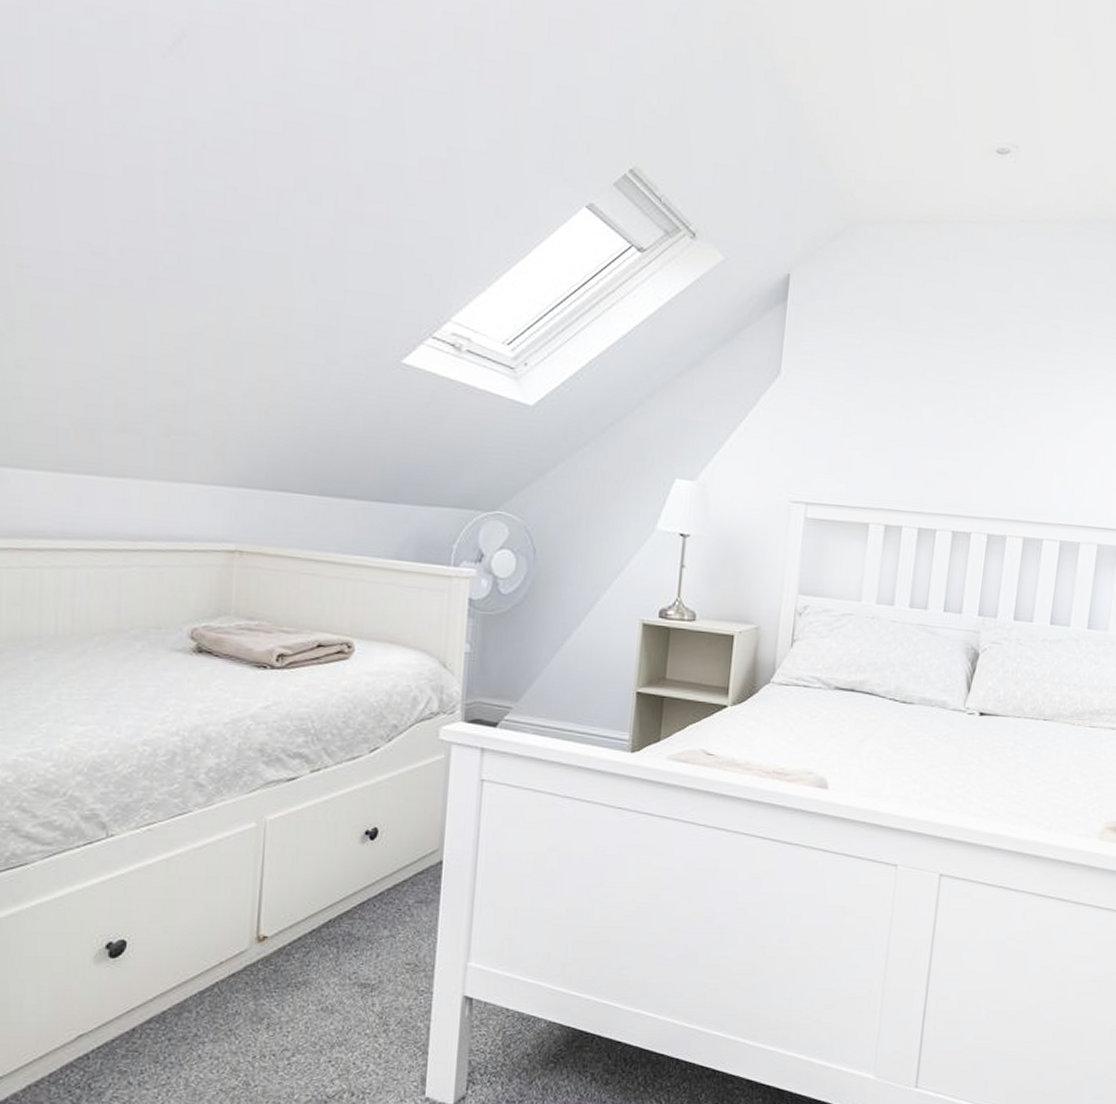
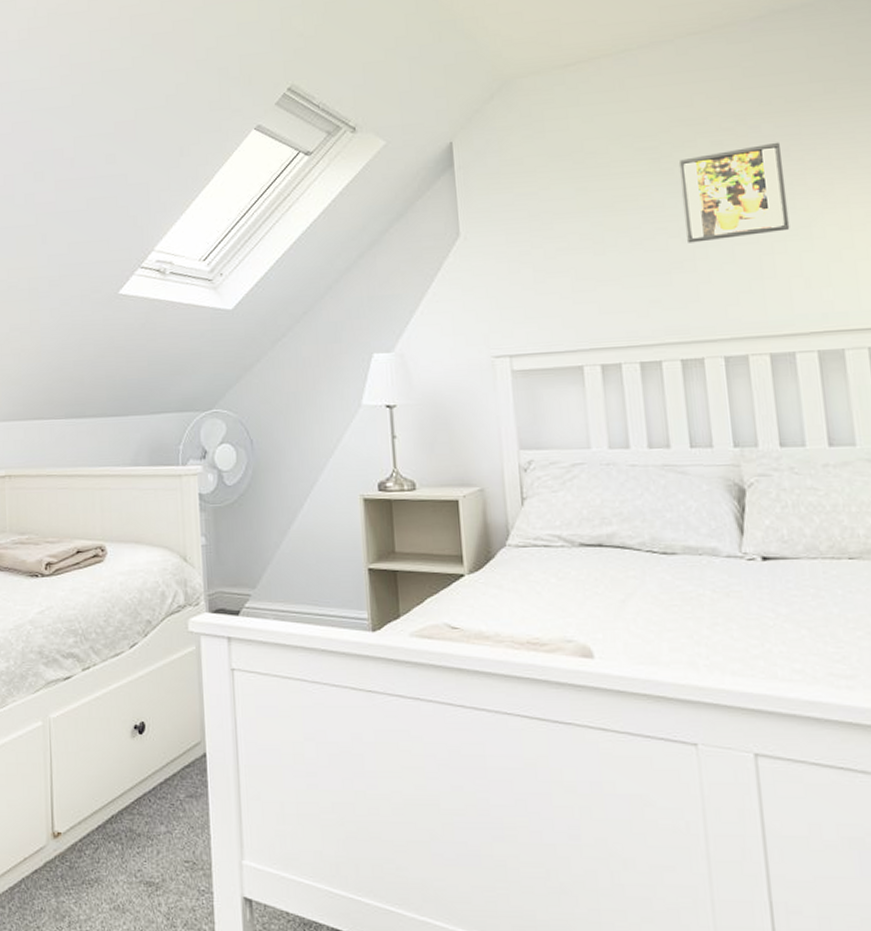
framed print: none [979,342,1072,429] -> present [678,142,790,243]

